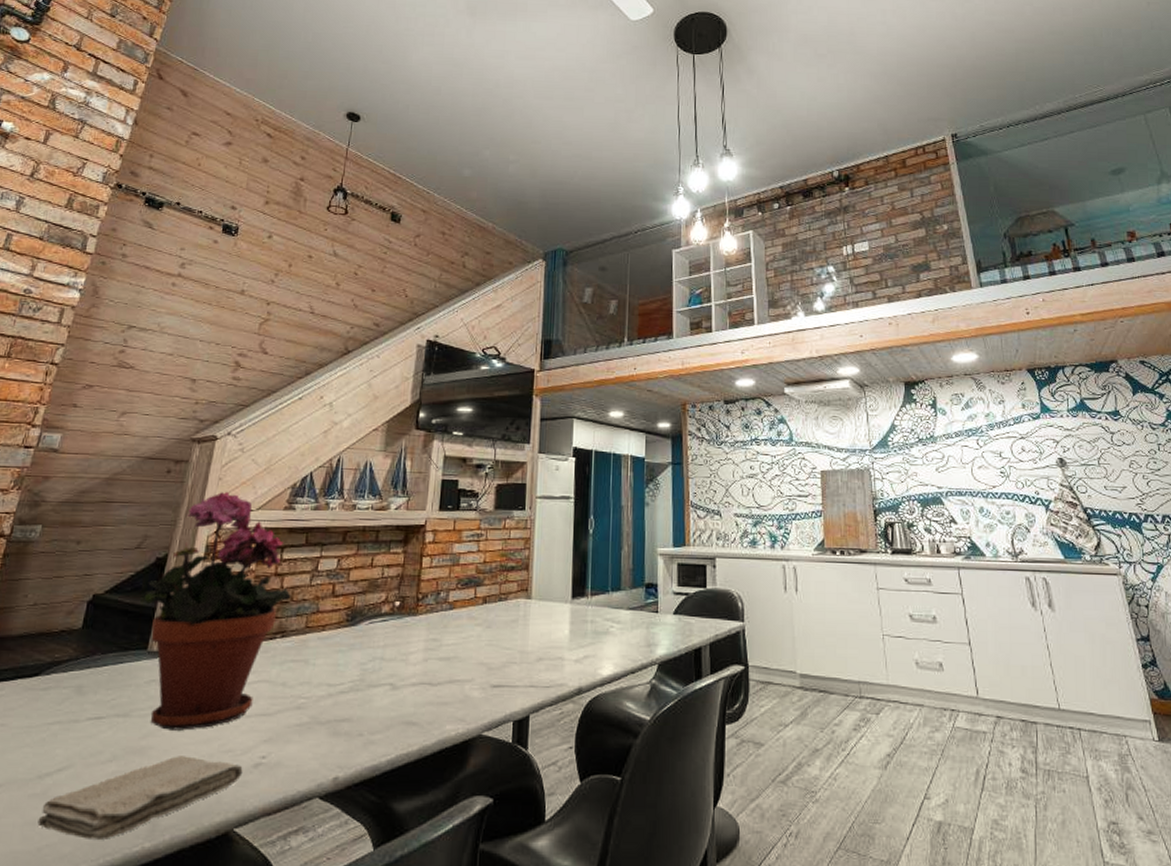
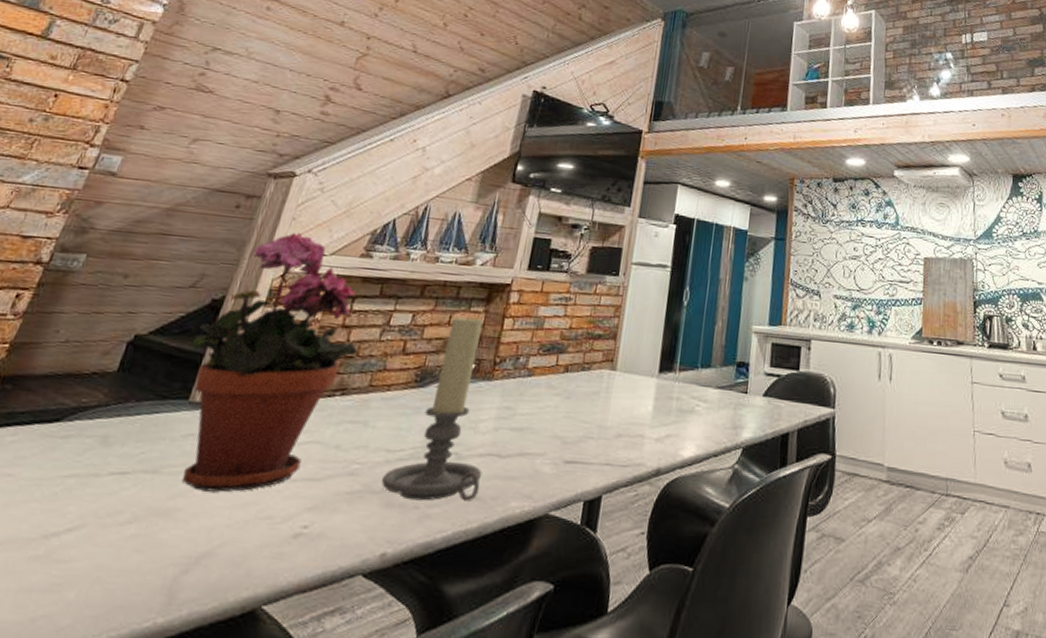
washcloth: present [38,756,243,839] -> none [35,520,281,612]
candle holder: none [326,556,417,729] -> present [381,314,484,502]

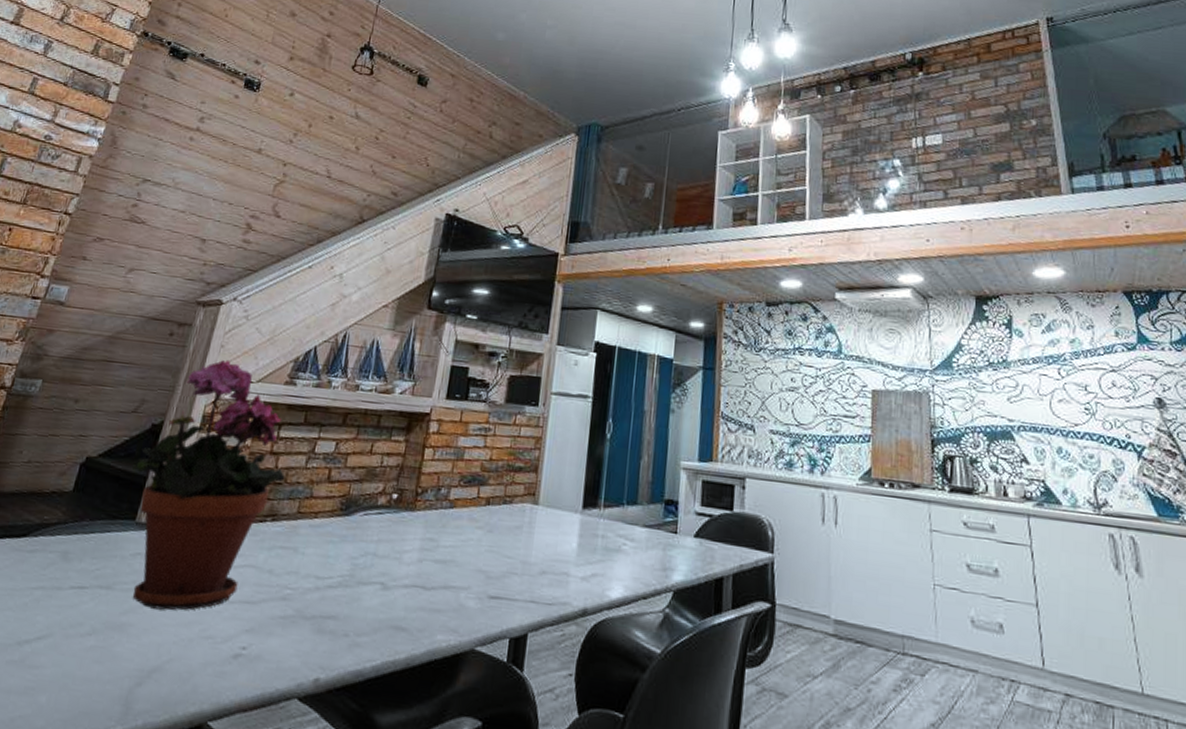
candle holder: present [381,314,484,502] -> none [312,444,408,632]

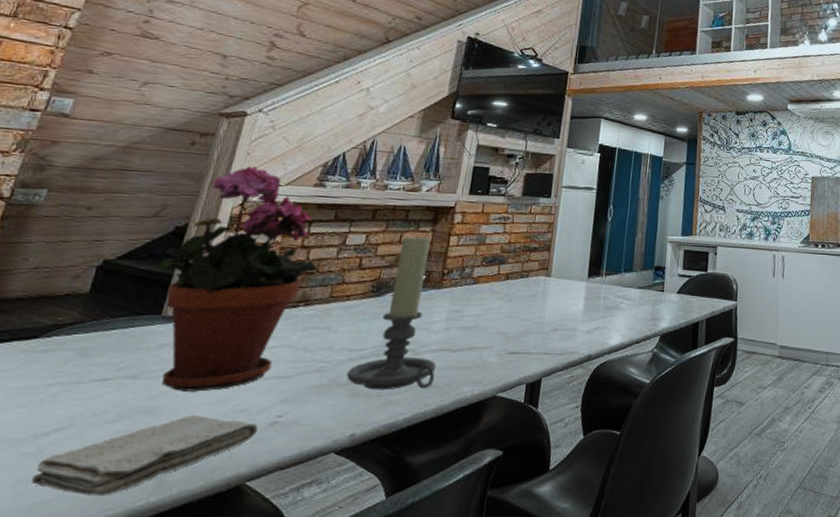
washcloth: none [13,636,222,718] -> present [31,415,258,495]
candle holder: none [312,444,408,632] -> present [346,234,437,390]

